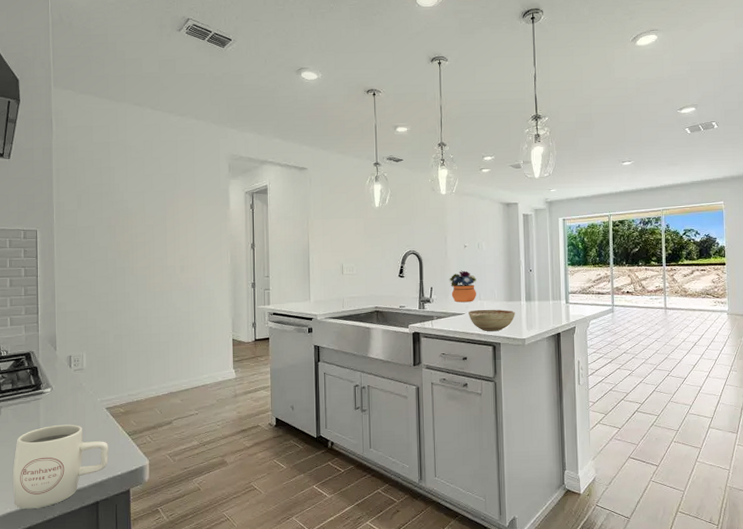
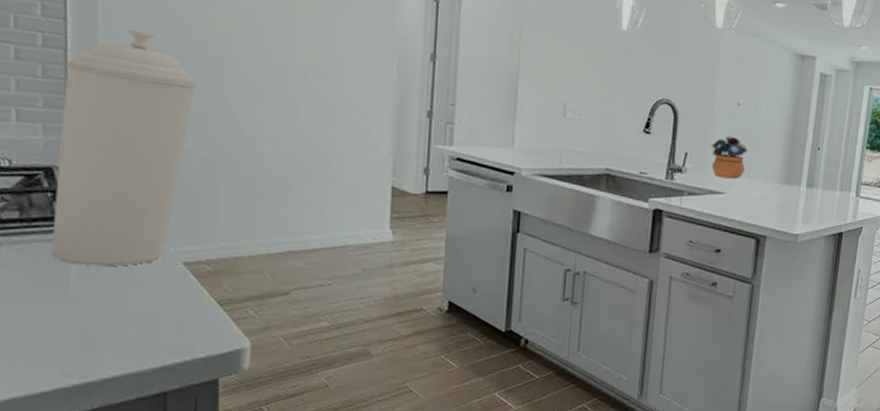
mug: present [12,424,109,509] -> none [20,279,187,395]
canister: none [29,257,111,416] -> present [51,28,197,267]
decorative bowl: present [468,309,515,332] -> none [730,189,791,221]

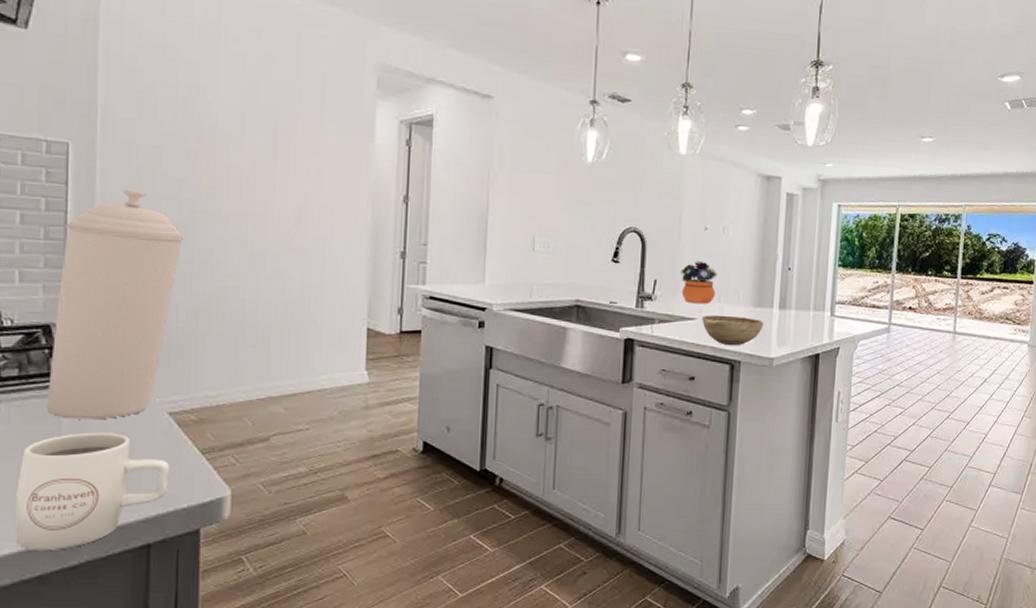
mug: none [20,279,187,395] -> present [14,432,171,550]
decorative bowl: none [730,189,791,221] -> present [702,314,764,346]

